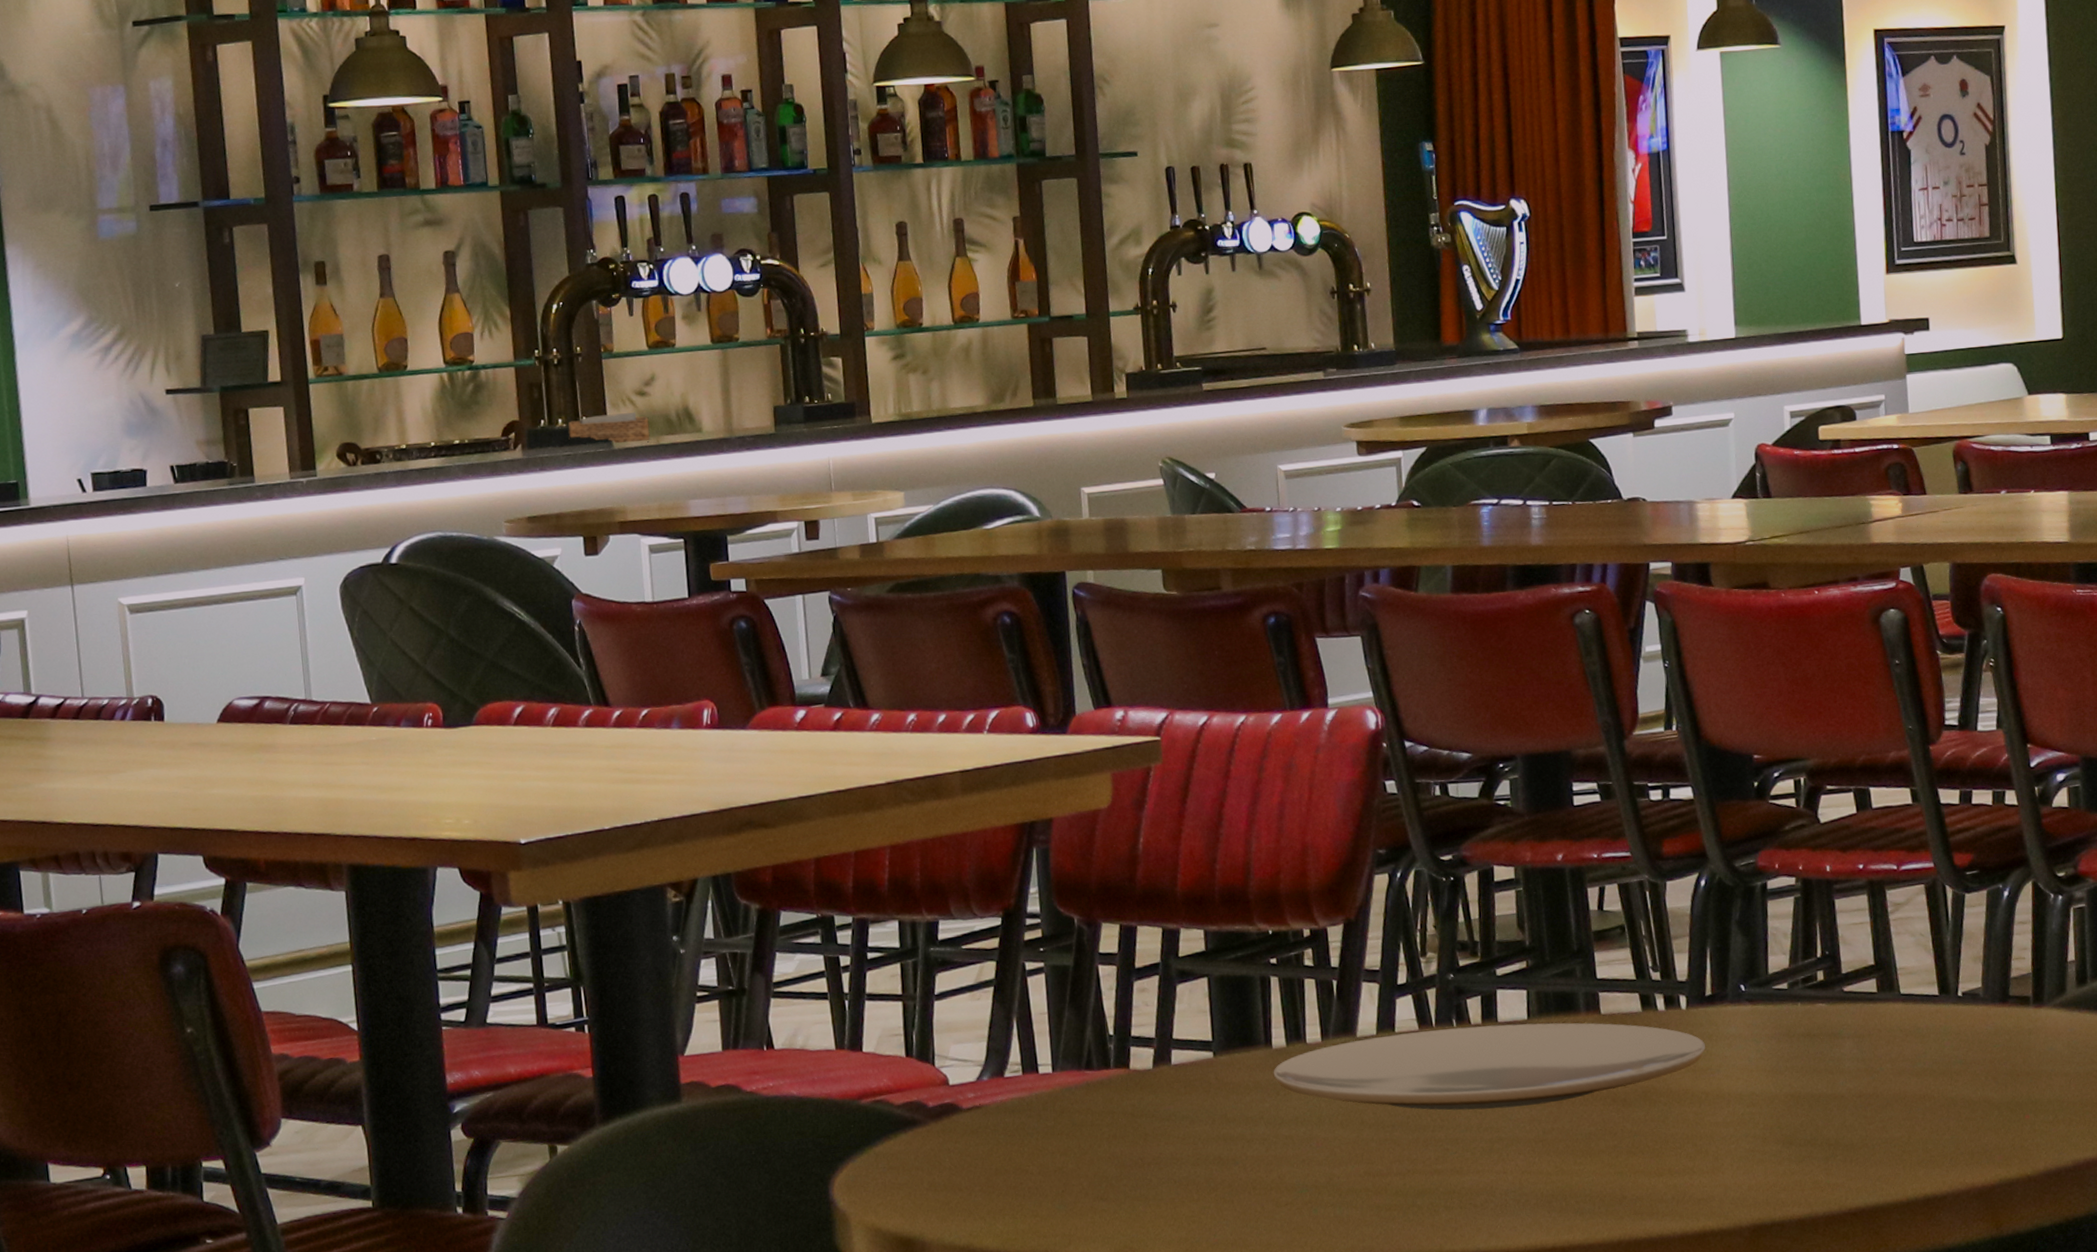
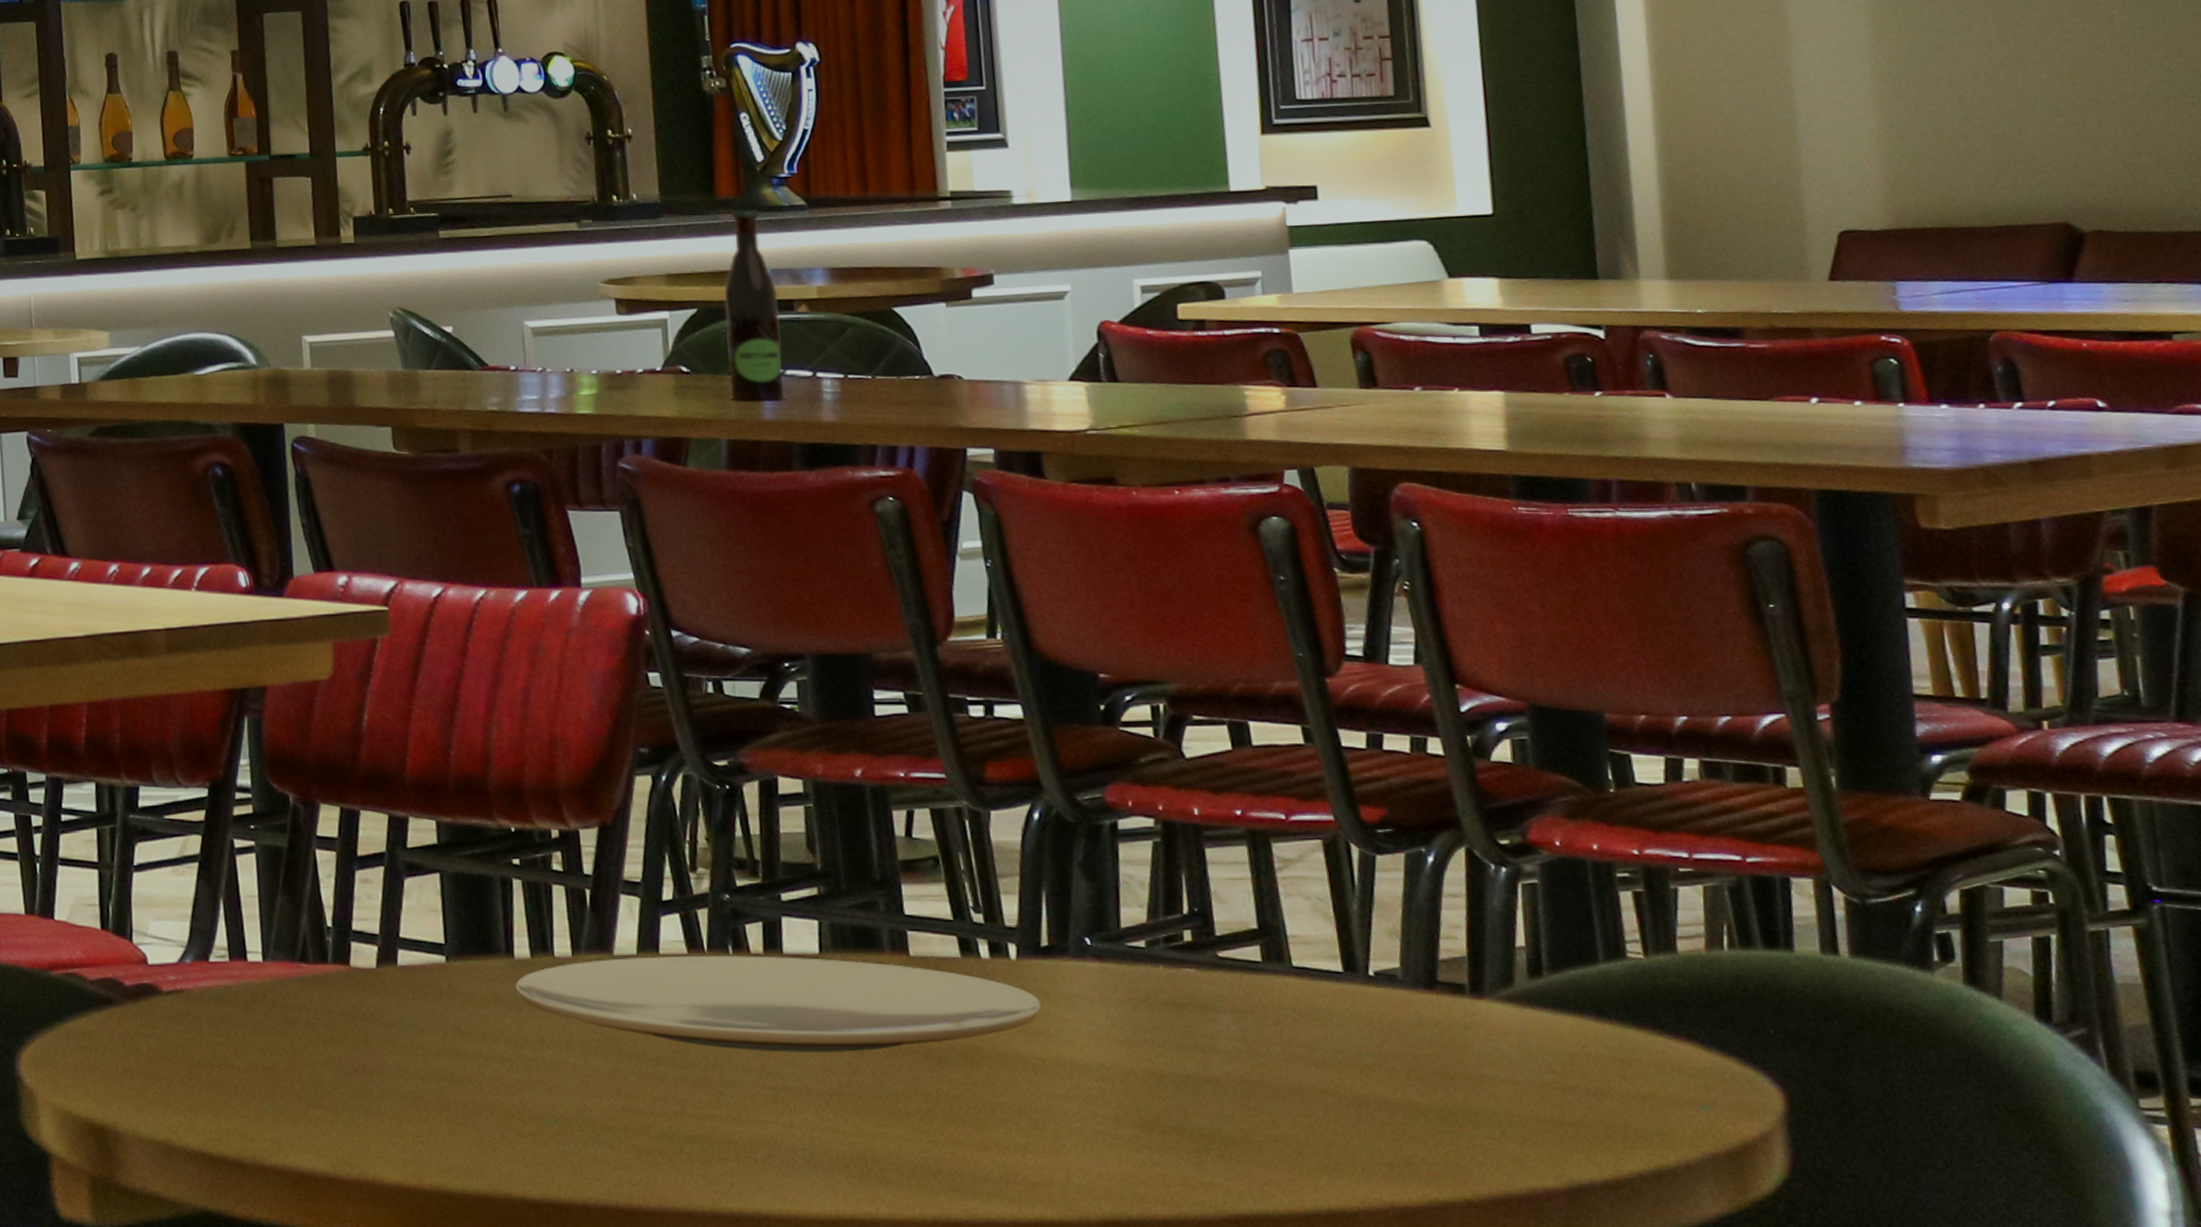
bottle: none [1449,354,1499,531] -> present [724,209,784,403]

